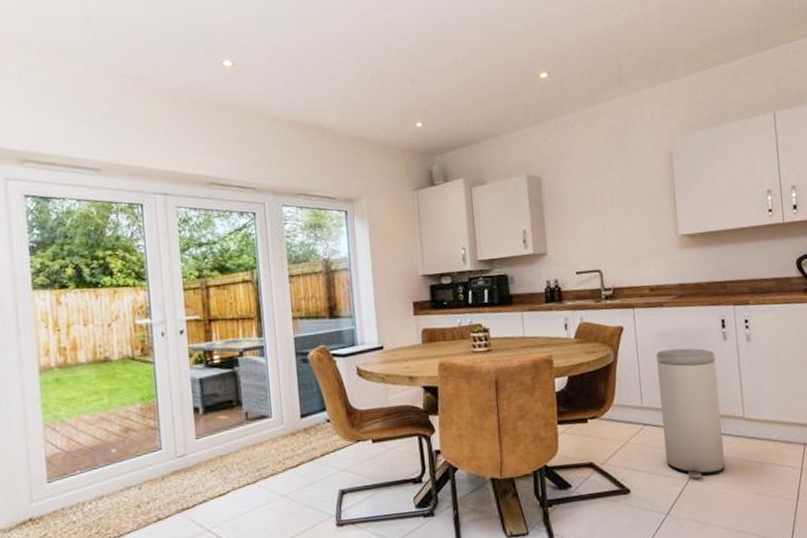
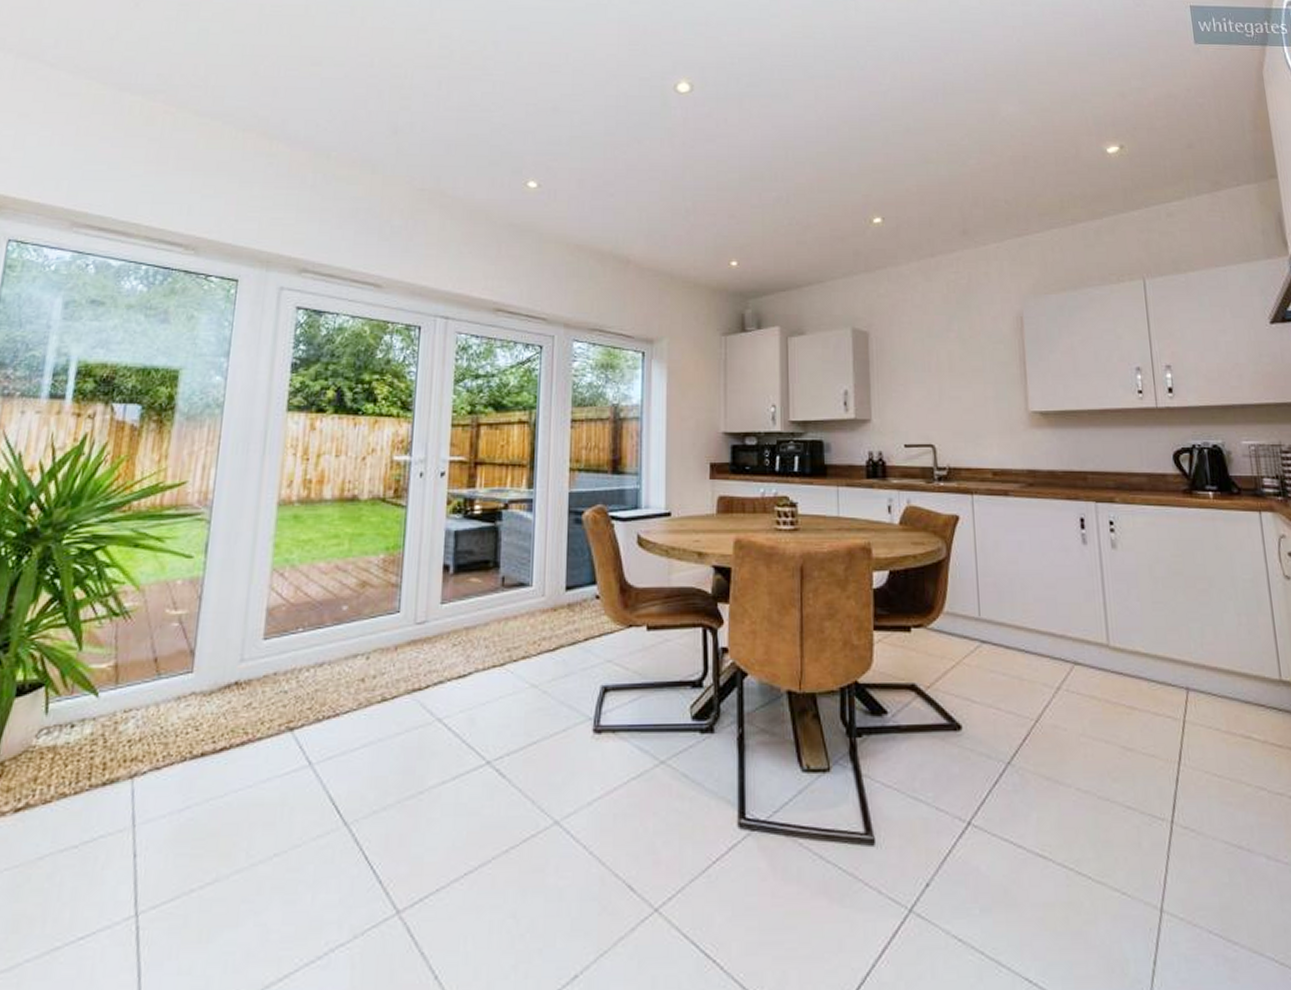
pedal bin: present [655,348,725,479] -> none [998,549,1084,720]

